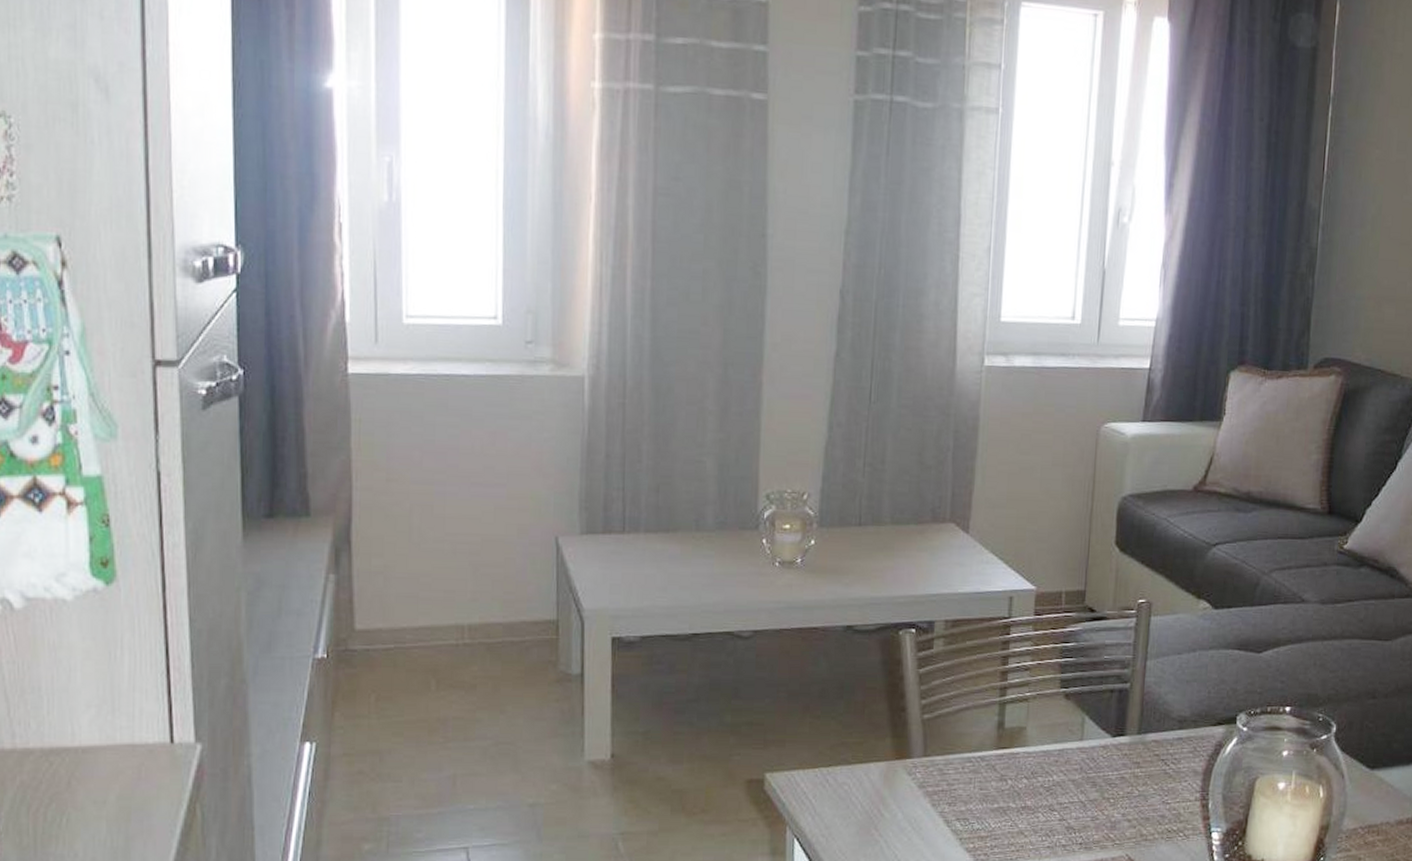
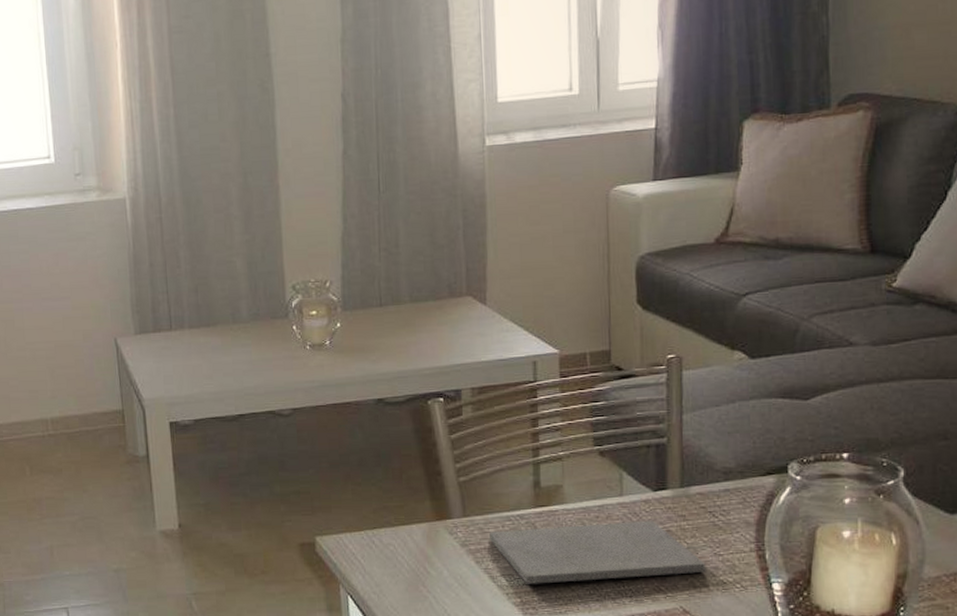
notepad: none [948,766,1154,829] -> present [490,520,706,584]

